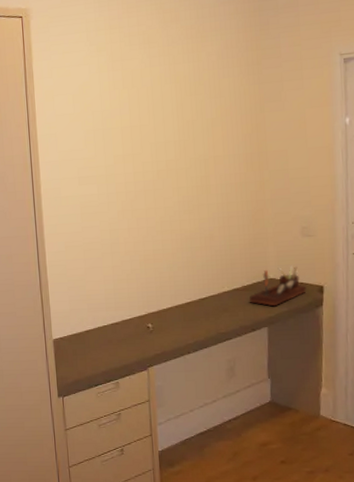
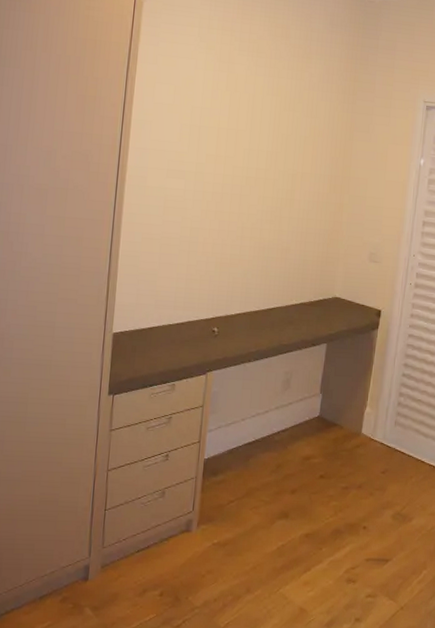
desk organizer: present [249,265,307,307] -> none [313,287,366,325]

